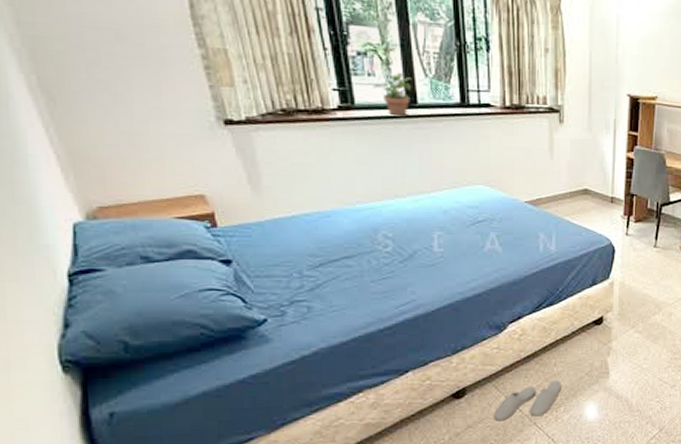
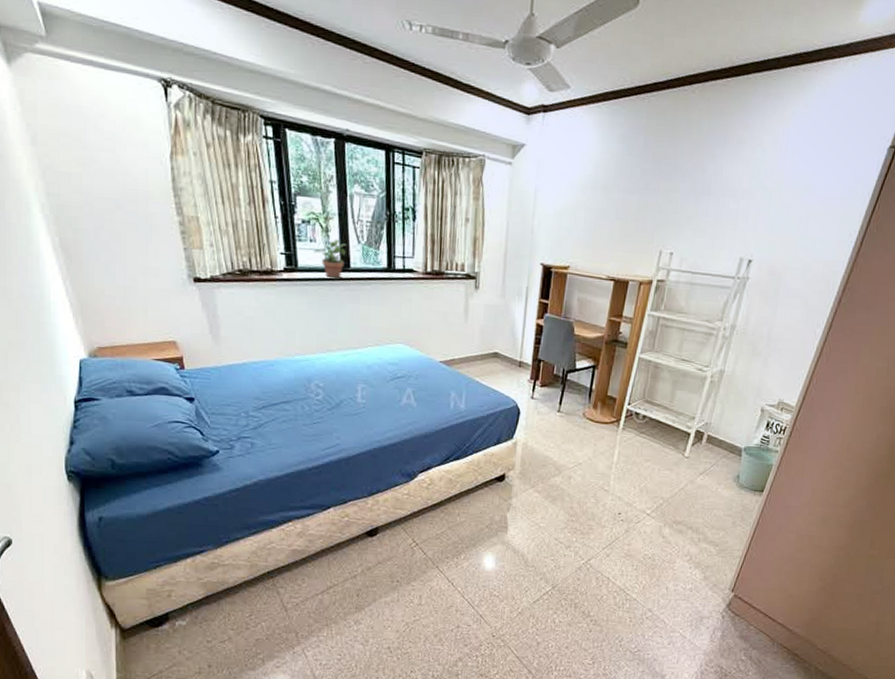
slippers: present [494,380,561,421] -> none [401,529,463,561]

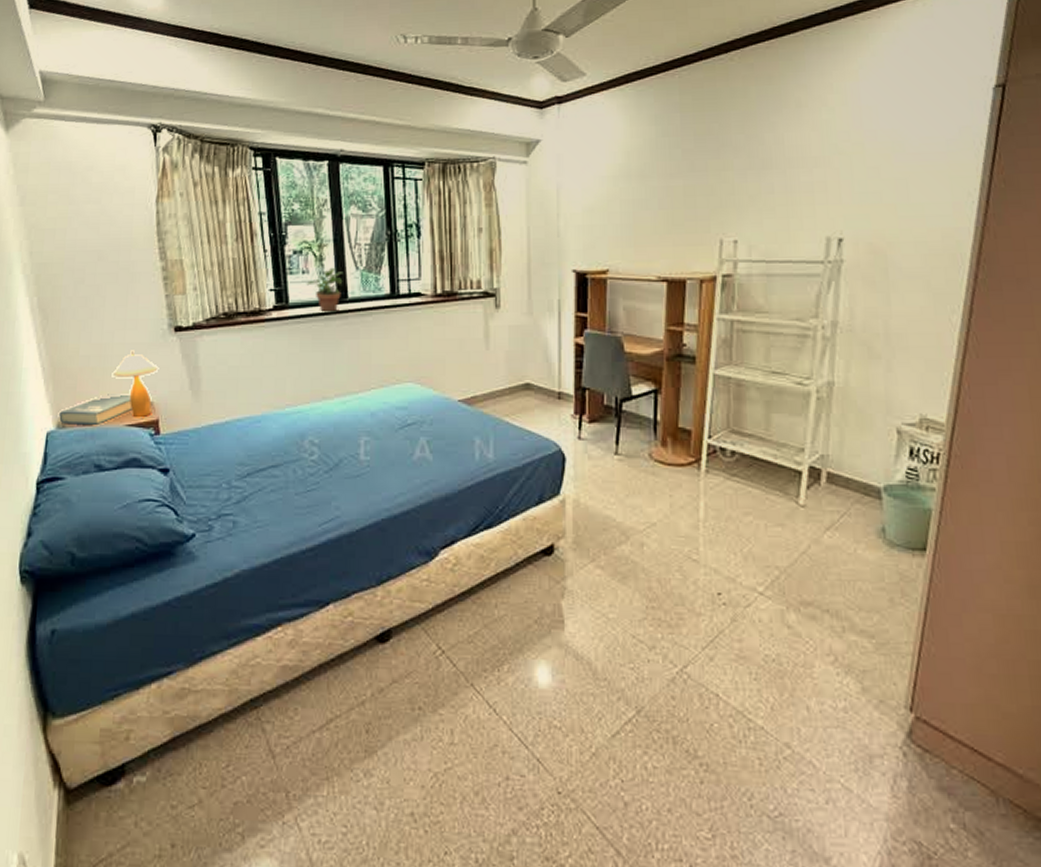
book: none [90,331,158,358] -> present [59,394,133,426]
table lamp: none [138,296,180,354] -> present [113,351,158,418]

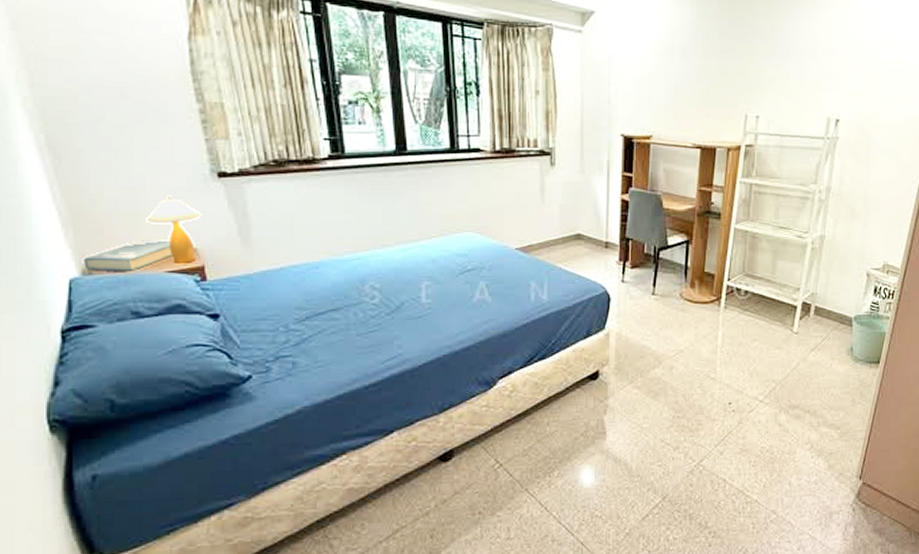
potted plant: present [306,267,343,313] -> none [363,120,402,164]

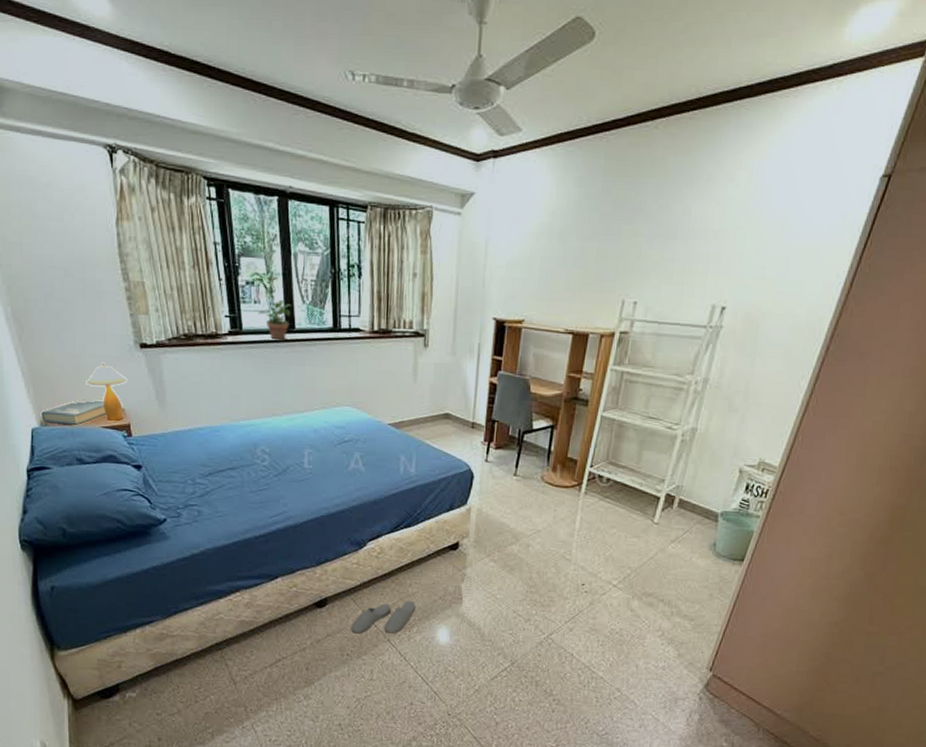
potted plant: none [363,120,402,164] -> present [258,299,291,341]
slippers: none [483,441,555,487] -> present [351,600,415,634]

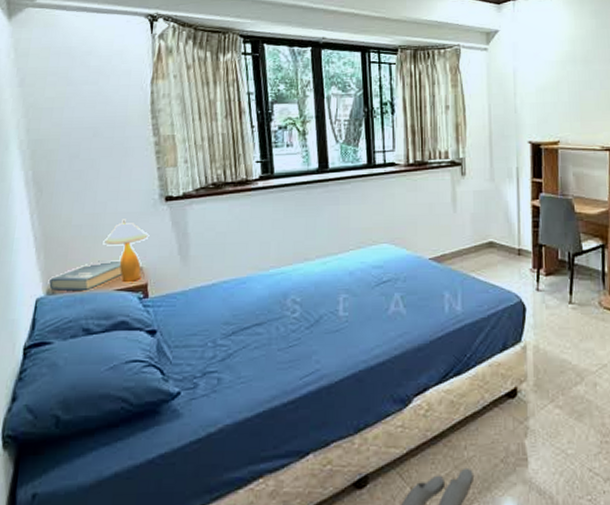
potted plant: present [258,299,291,341] -> none [290,141,324,182]

